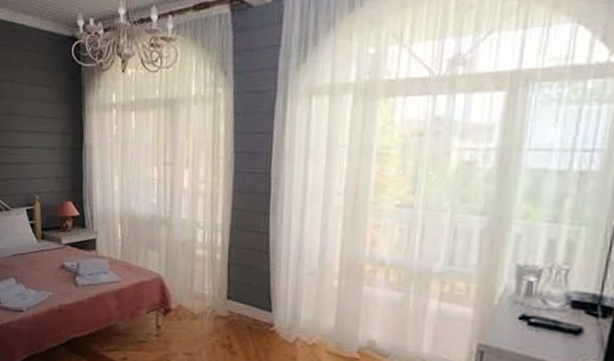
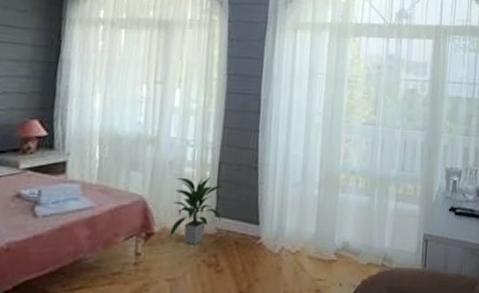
indoor plant: none [185,259,236,325] -> present [169,176,225,245]

